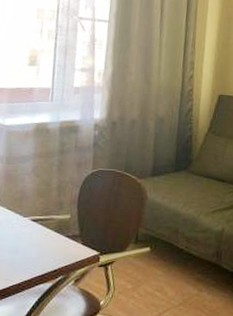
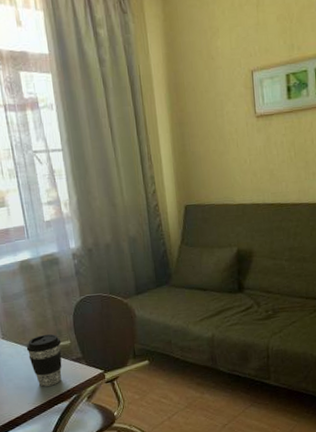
coffee cup: none [19,205,61,263] -> present [26,334,62,387]

